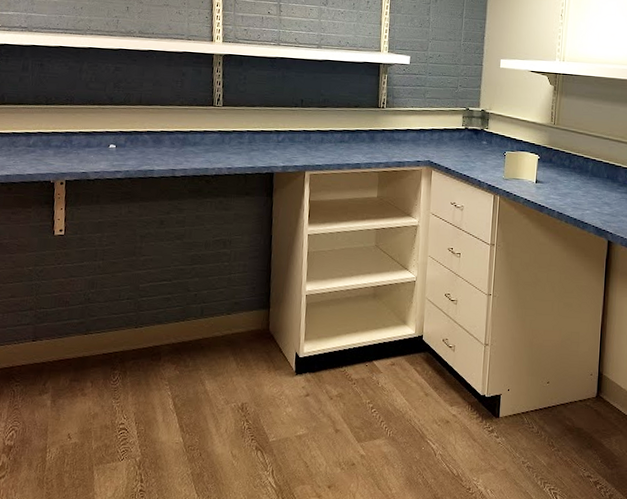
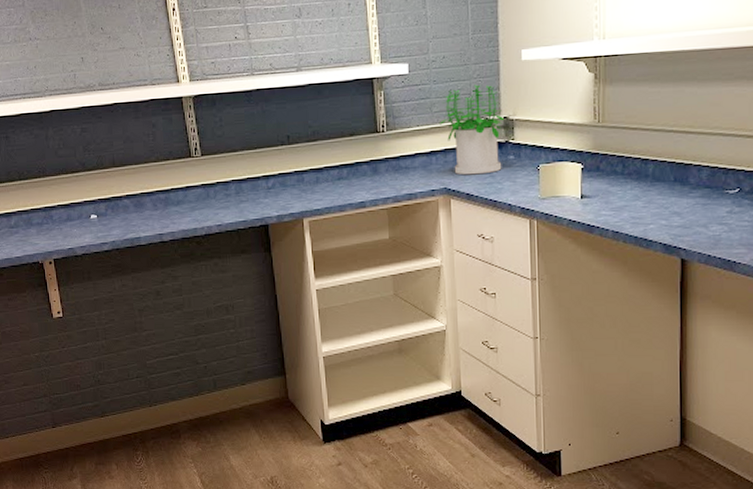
potted plant: none [430,81,482,153] -> present [440,84,504,175]

